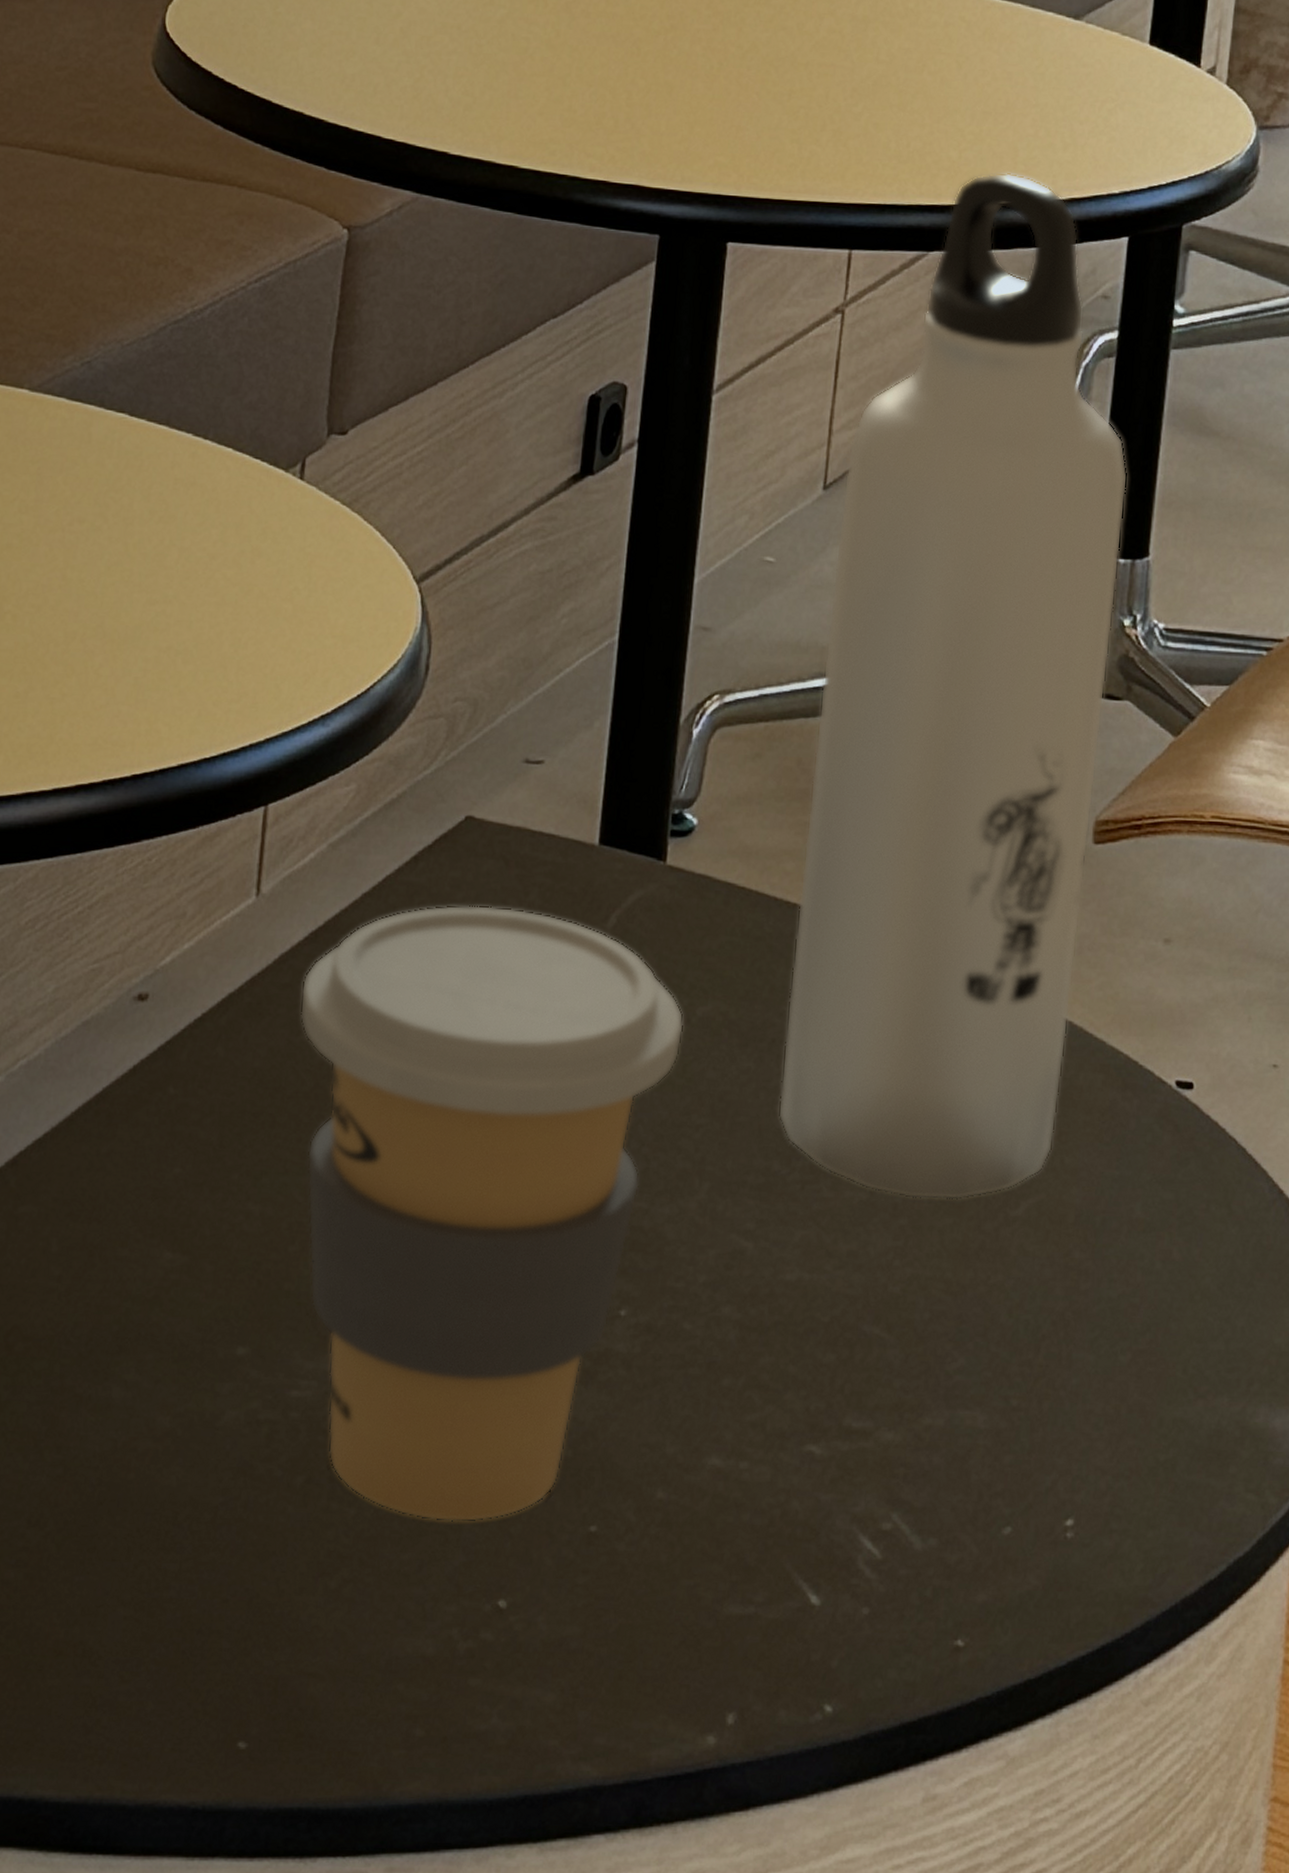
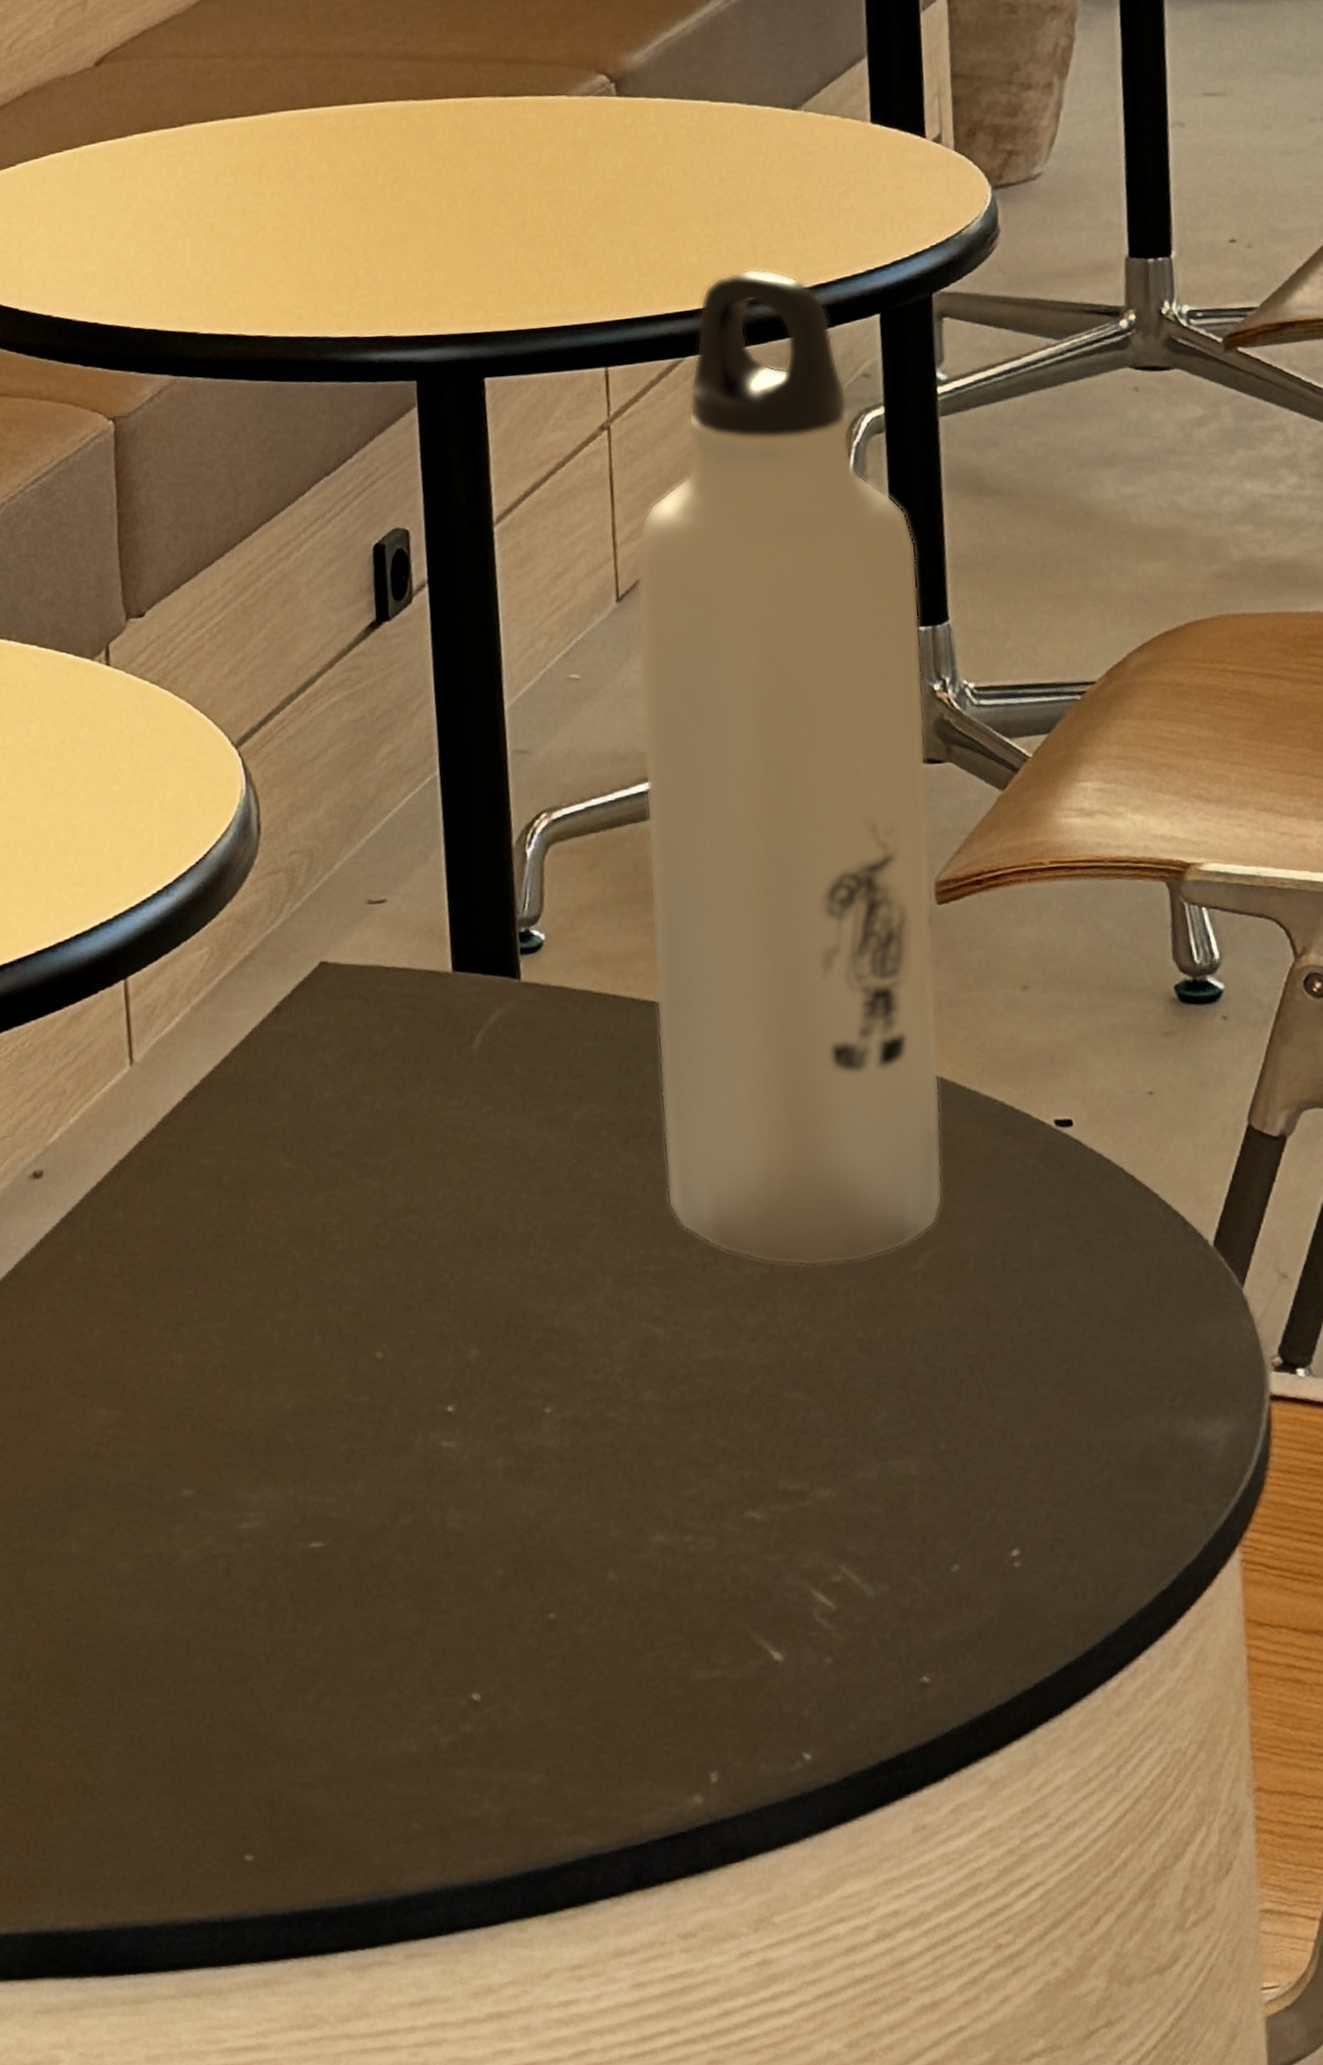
coffee cup: present [299,904,684,1522] -> none [187,1042,564,1628]

